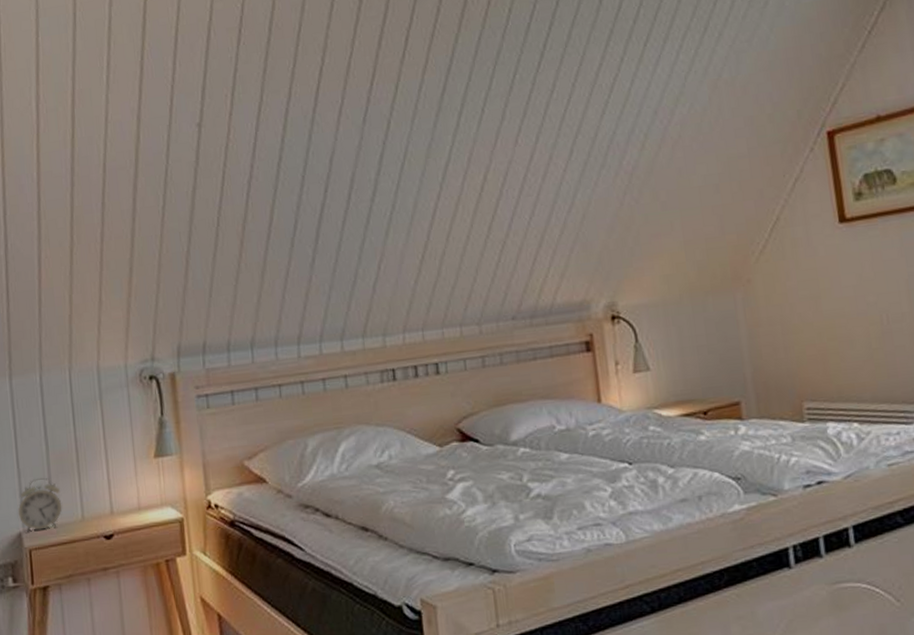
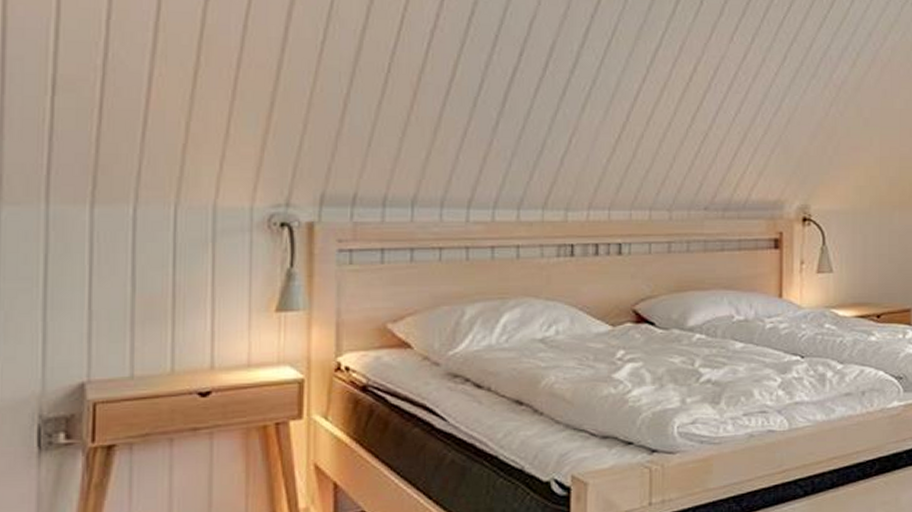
alarm clock: present [18,477,62,532] -> none [84,322,146,383]

